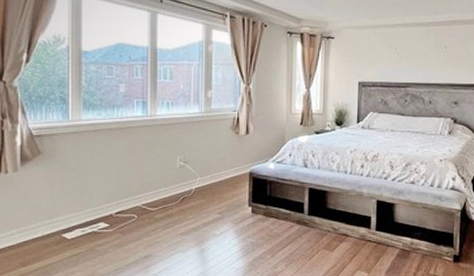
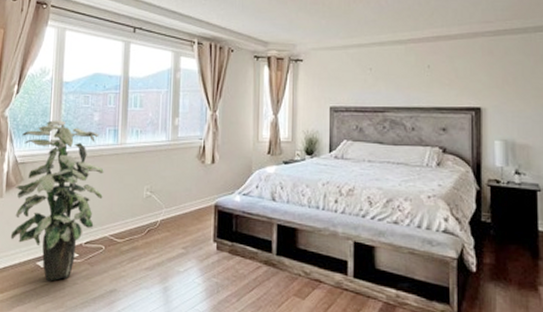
indoor plant: none [30,91,133,252] -> present [10,120,104,281]

